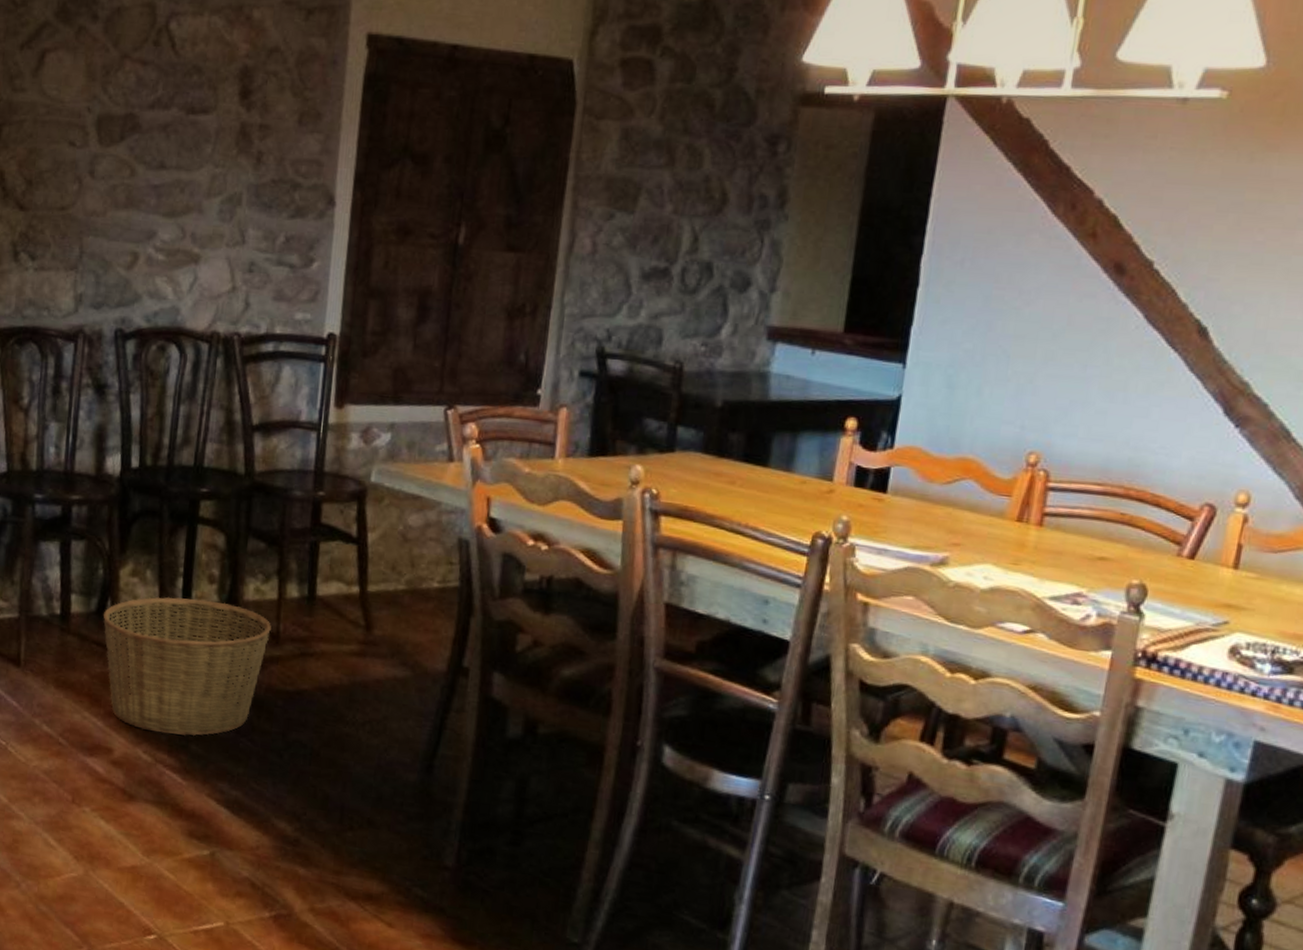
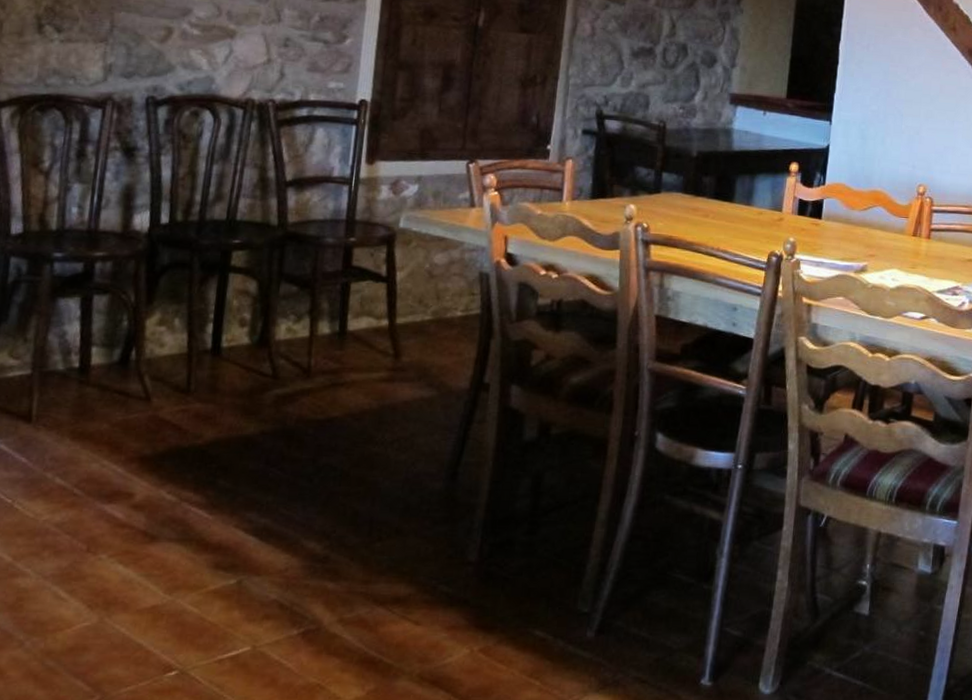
basket: present [102,597,271,737] -> none [126,342,303,473]

